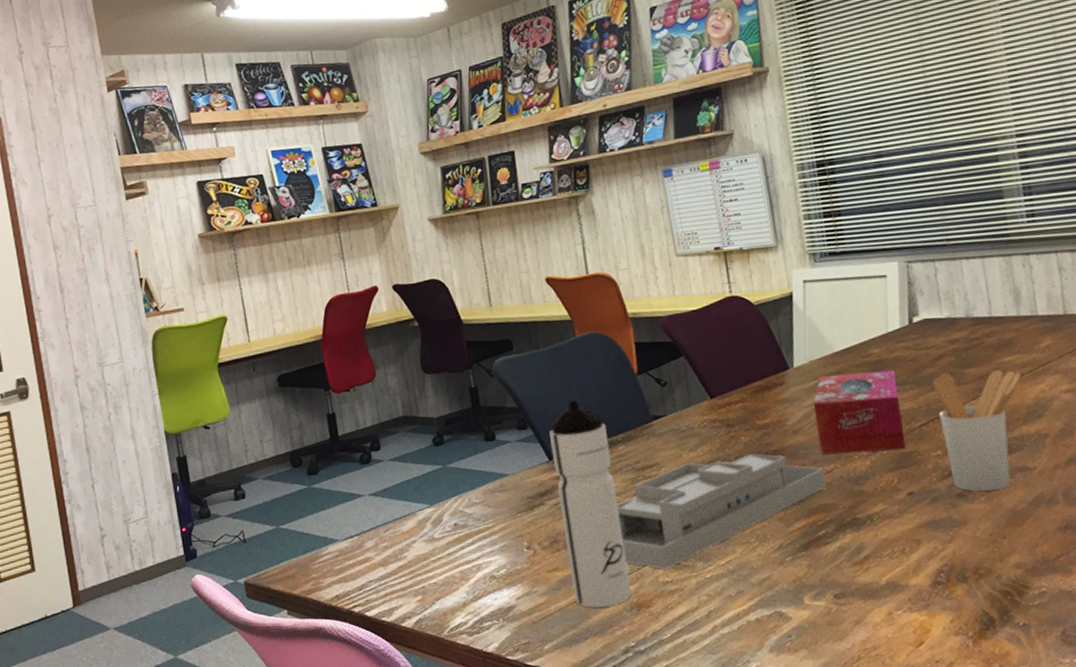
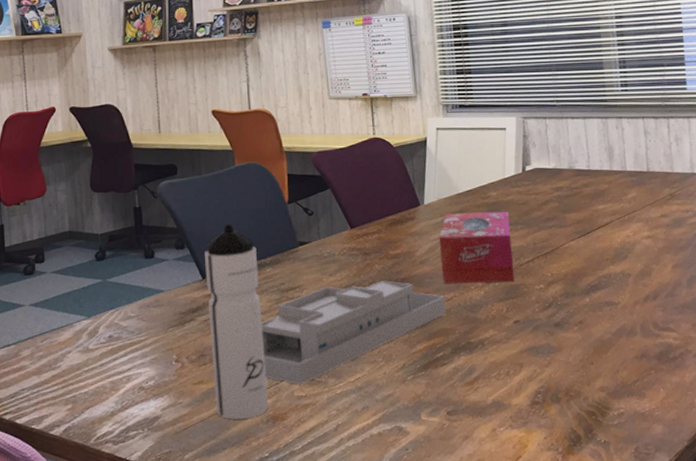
utensil holder: present [932,370,1022,492] -> none [539,216,612,322]

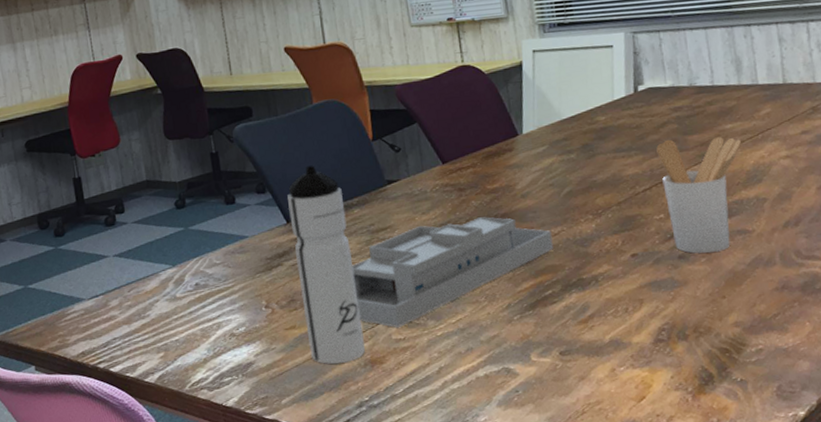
tissue box: present [439,211,515,284] -> none [542,136,630,218]
utensil holder: none [539,216,612,322] -> present [656,137,742,253]

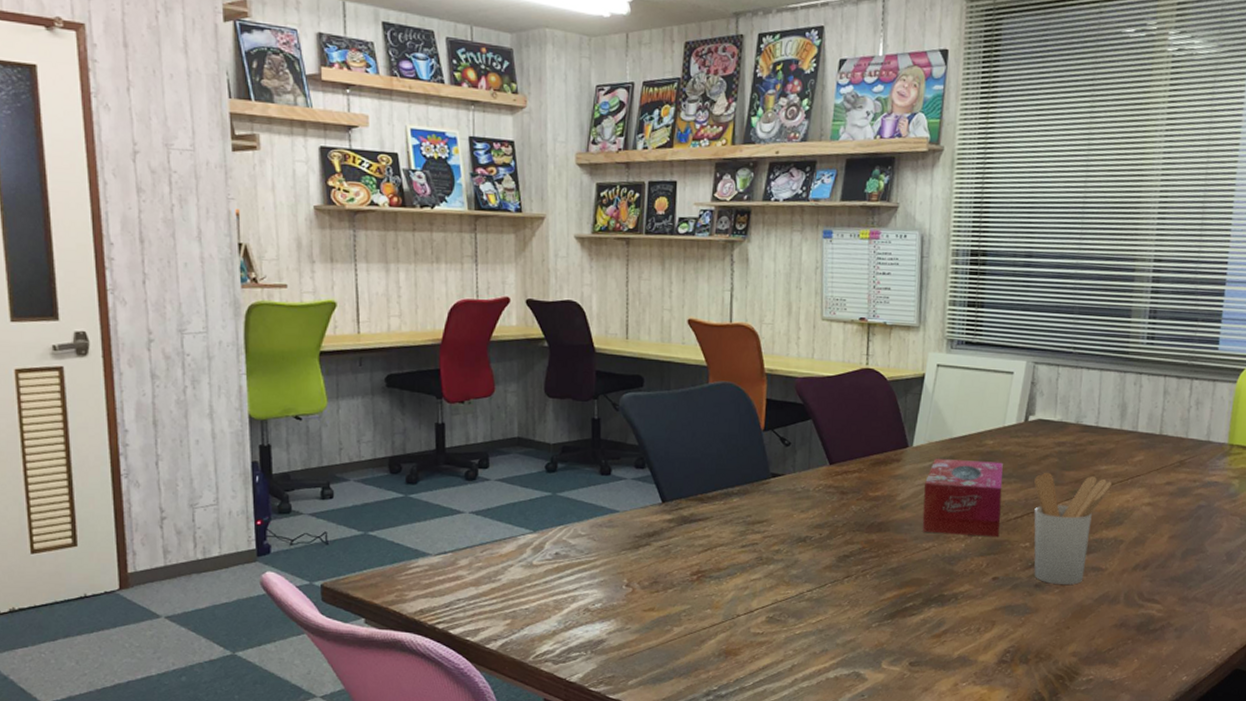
water bottle: present [287,165,365,364] -> none [665,446,724,650]
desk organizer: present [352,217,553,328] -> none [720,523,923,622]
tissue box: none [542,136,630,218] -> present [922,459,1003,538]

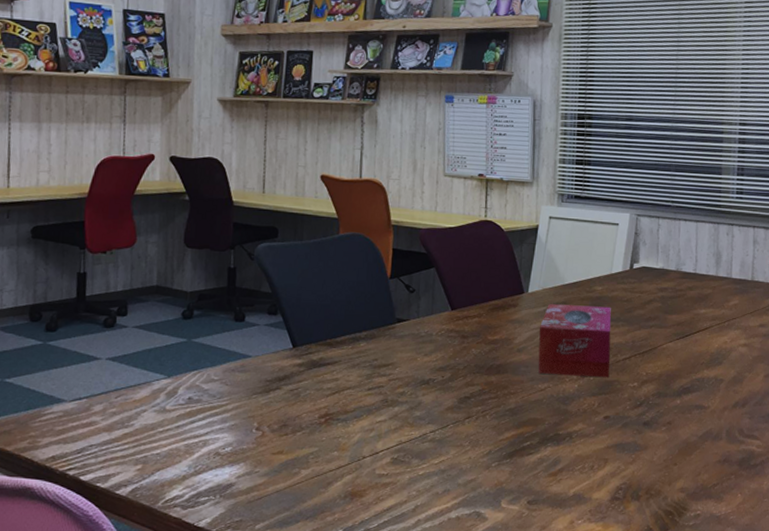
utensil holder: present [1034,472,1113,585] -> none [640,315,711,422]

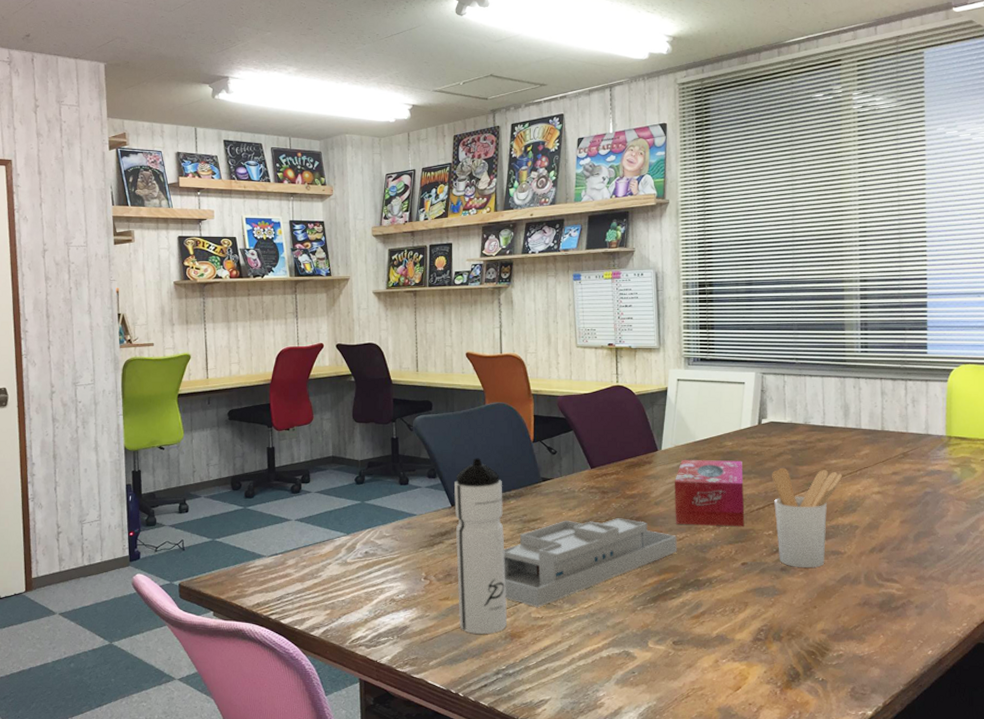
water bottle: none [293,294,352,493] -> present [454,458,507,634]
desk organizer: none [347,365,539,464] -> present [504,518,677,608]
utensil holder: none [640,315,711,422] -> present [772,467,843,567]

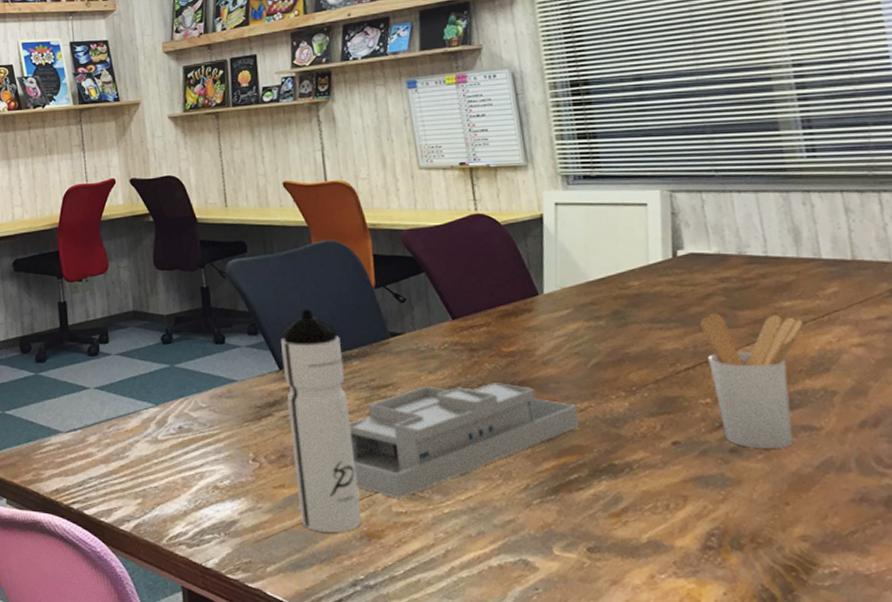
tissue box: present [675,460,745,527] -> none [565,305,670,394]

